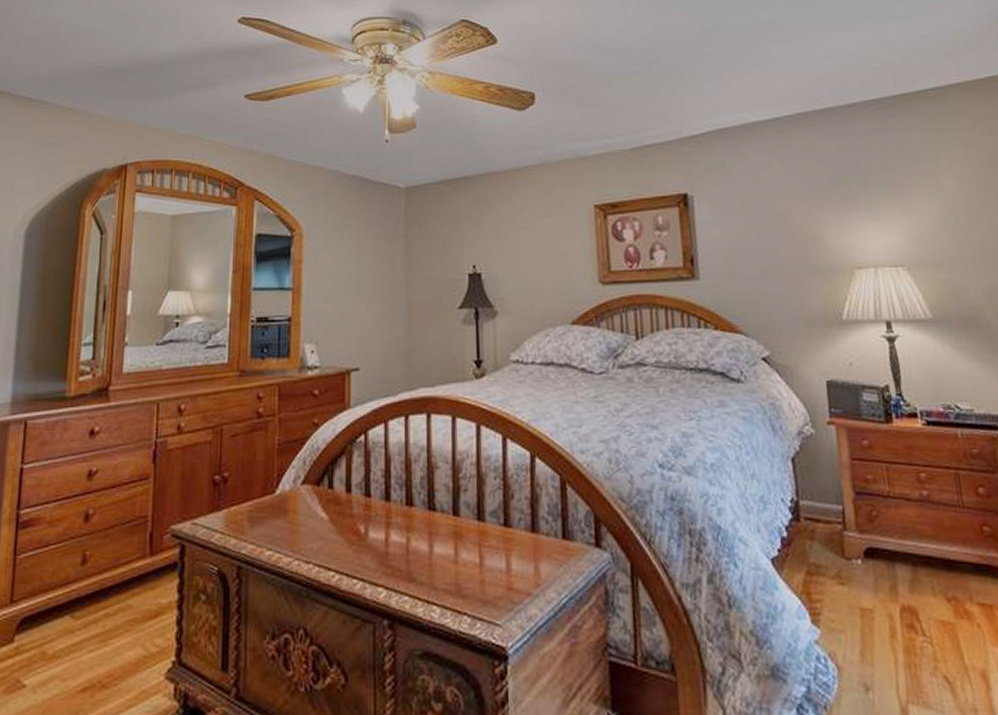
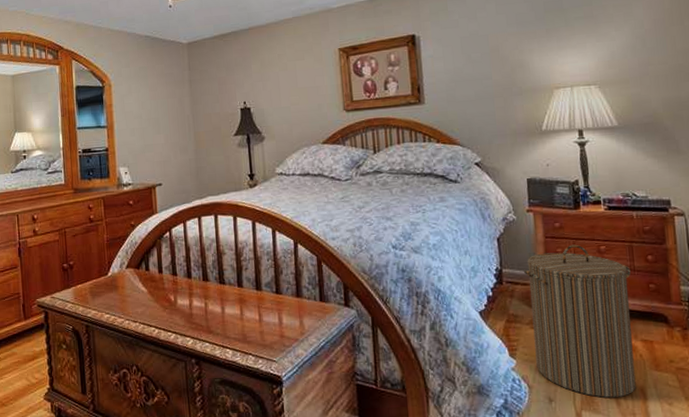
laundry hamper: none [825,469,976,687] -> present [523,244,636,398]

